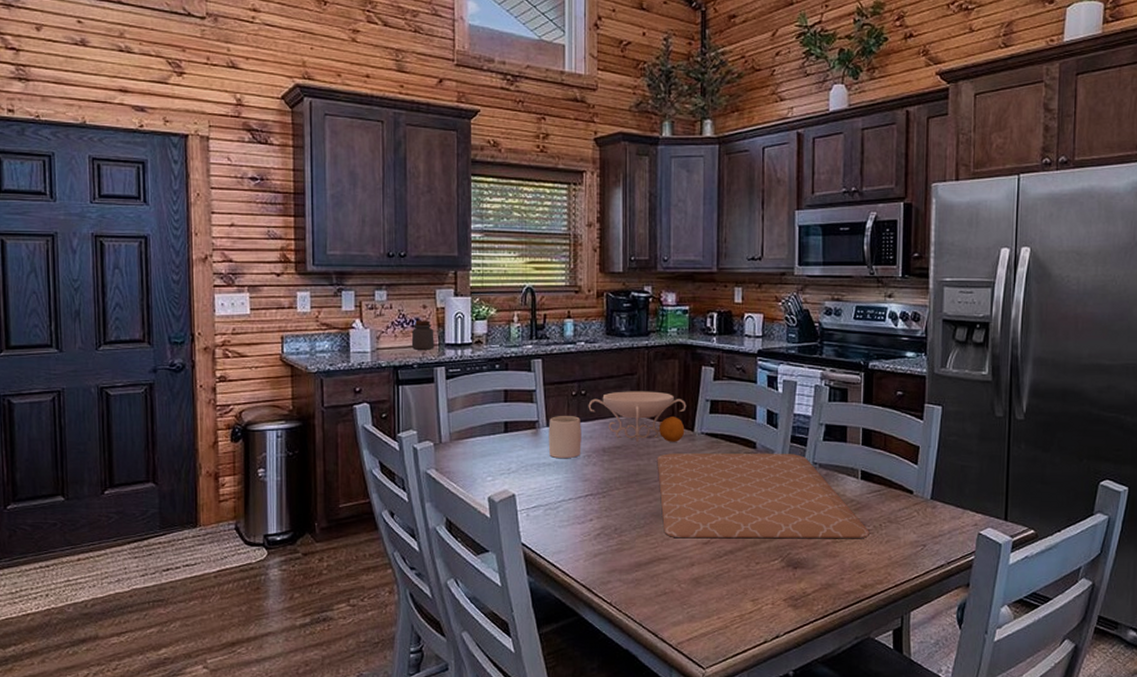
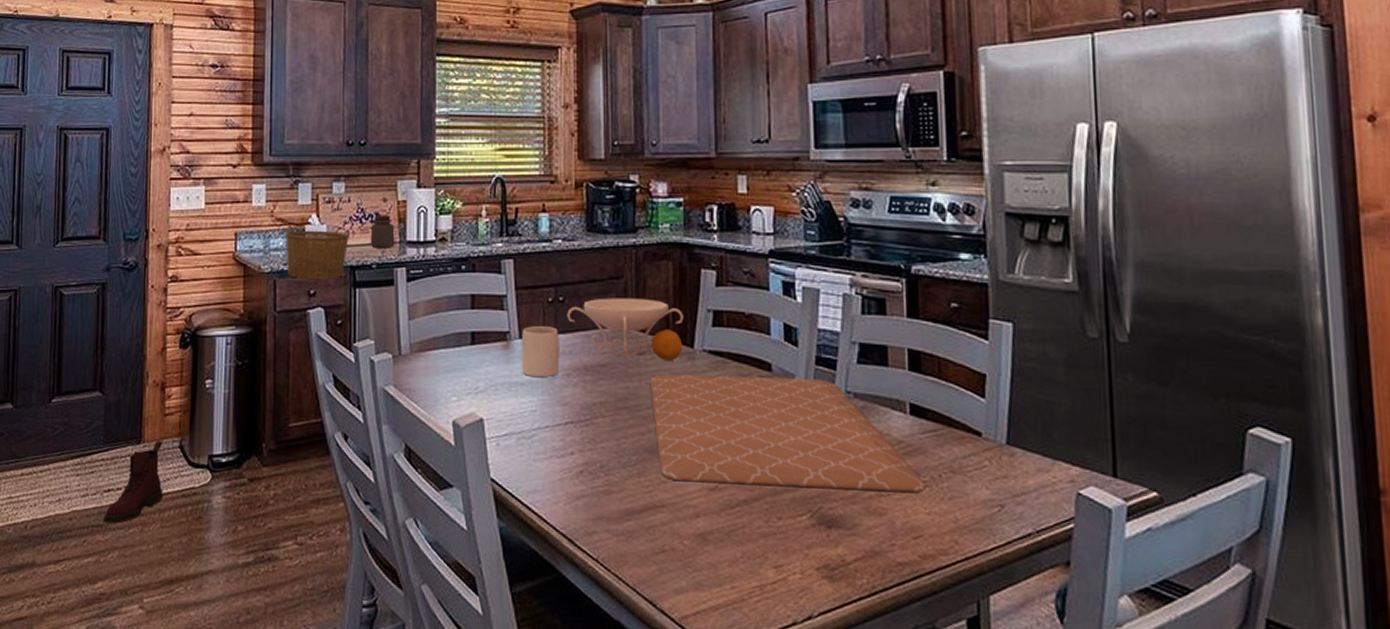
boot: none [163,524,221,598] -> present [102,441,163,524]
basket: none [331,329,393,379] -> present [285,224,351,281]

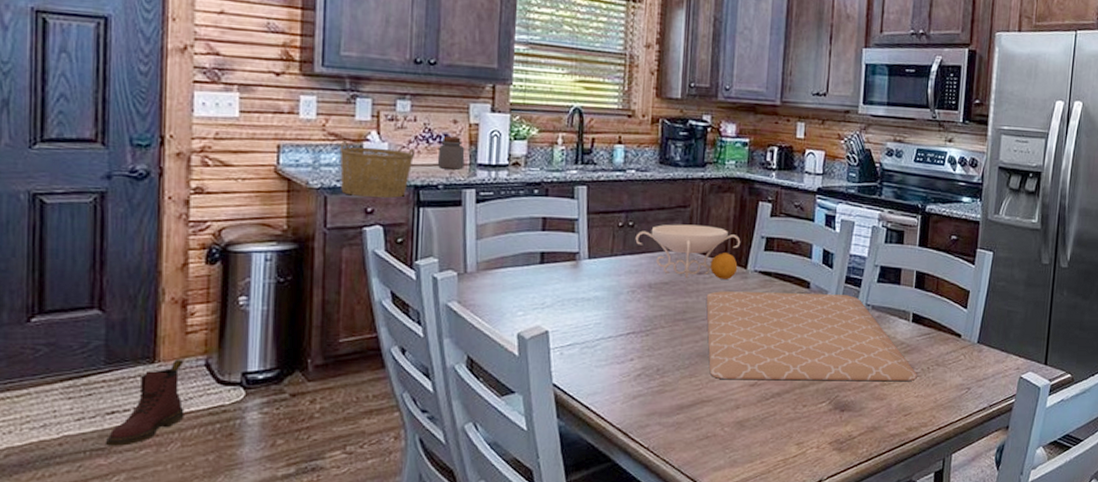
mug: present [521,326,560,378] -> none [589,248,627,294]

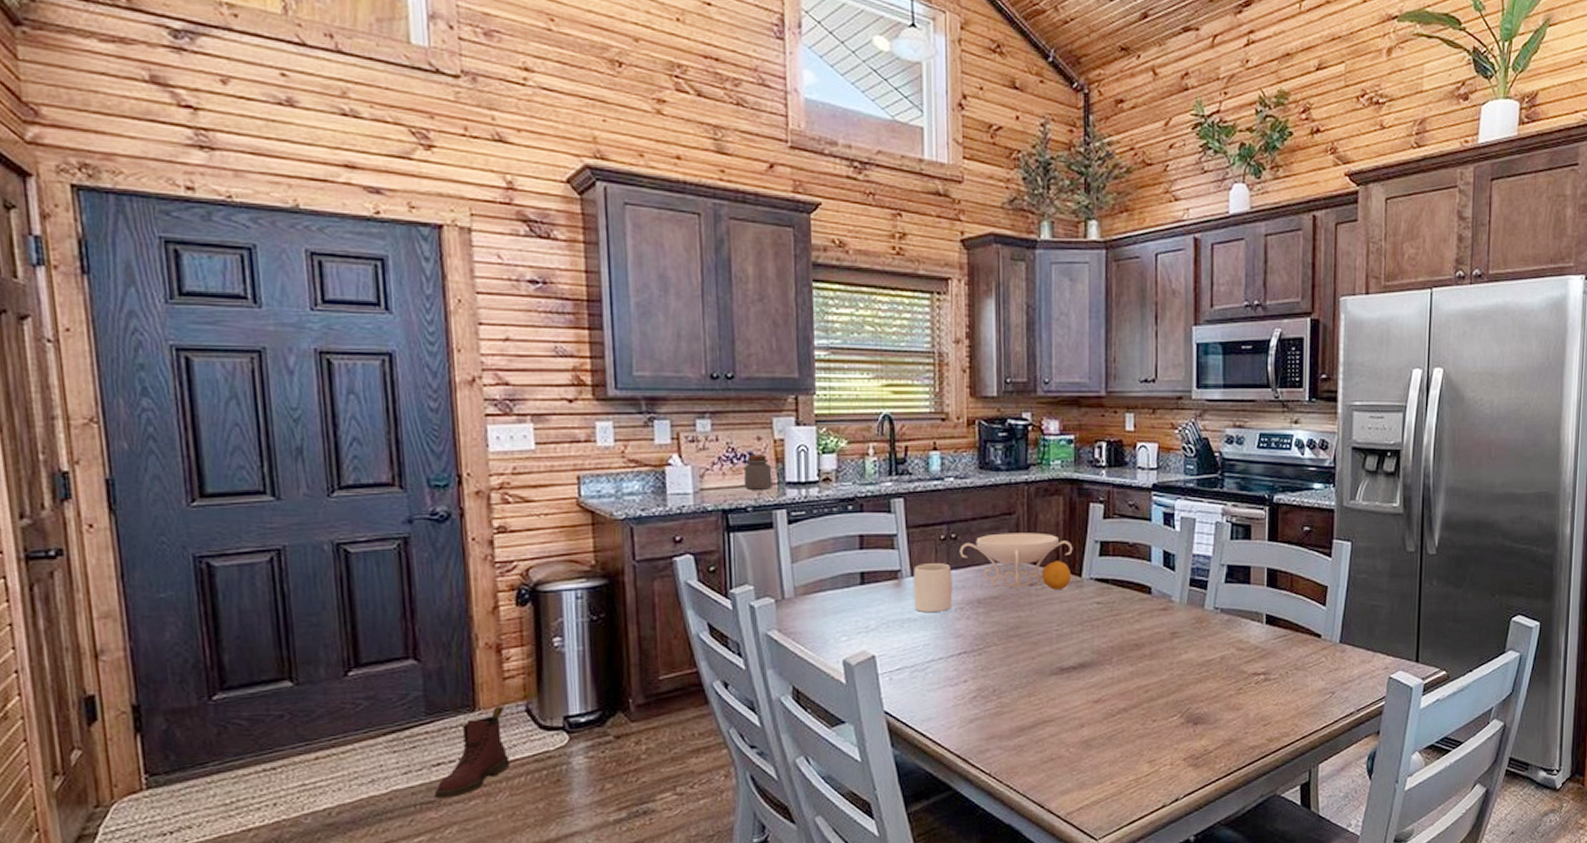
basket: present [339,140,416,199] -> none [641,466,721,526]
mug: none [589,248,627,294] -> present [913,563,953,613]
placemat: present [706,291,917,382] -> none [1040,599,1275,698]

